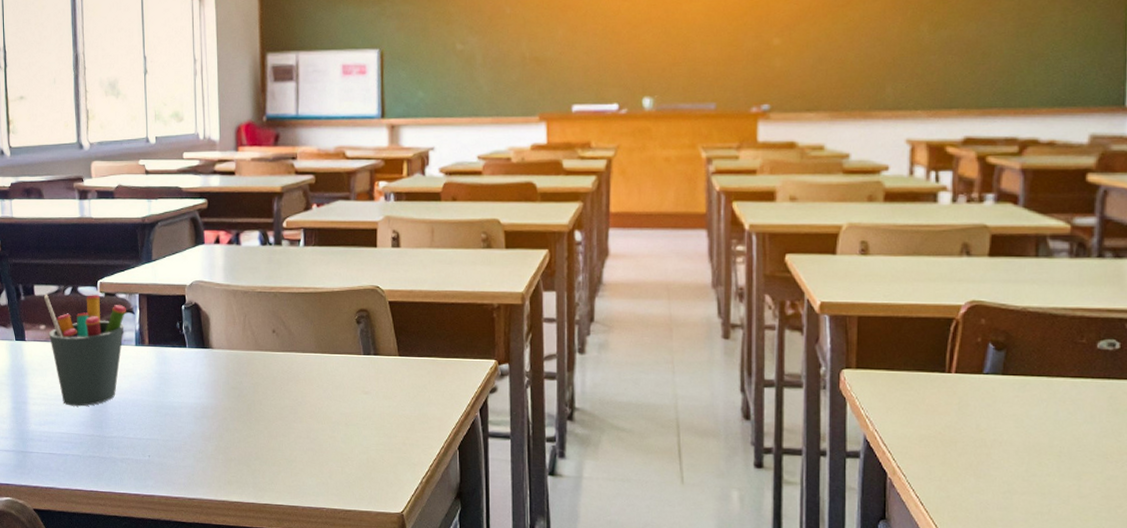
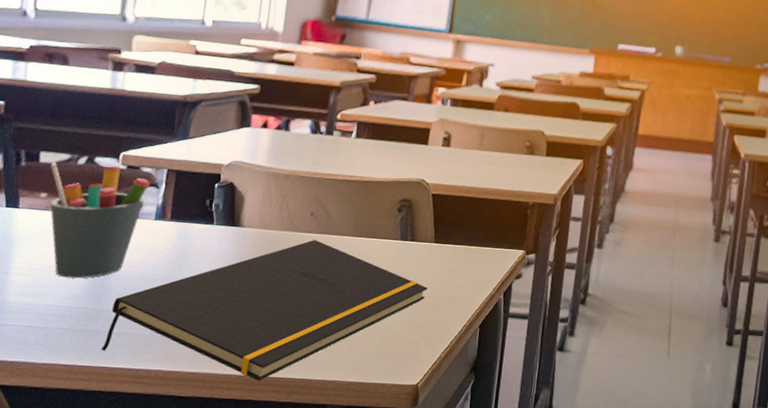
notepad: none [110,358,399,507] -> present [101,240,428,381]

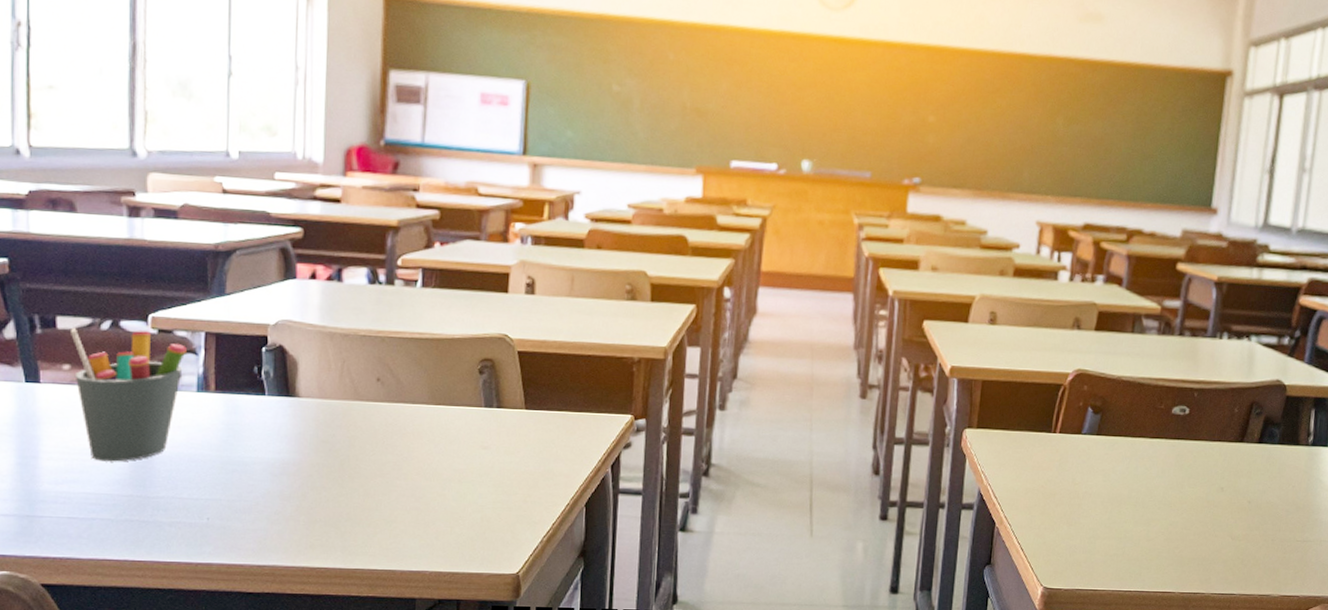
notepad: present [101,240,428,381] -> none [153,410,521,573]

